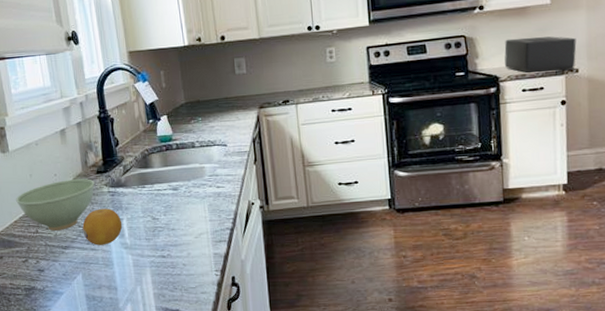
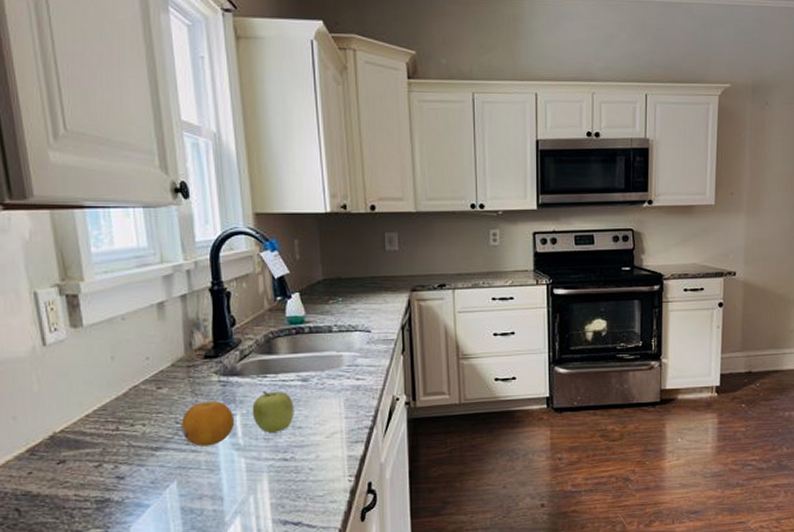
bowl: present [15,179,95,231] -> none [88,364,201,428]
fruit: none [135,199,168,234] -> present [252,391,294,433]
toaster: present [504,36,577,74] -> none [669,236,736,273]

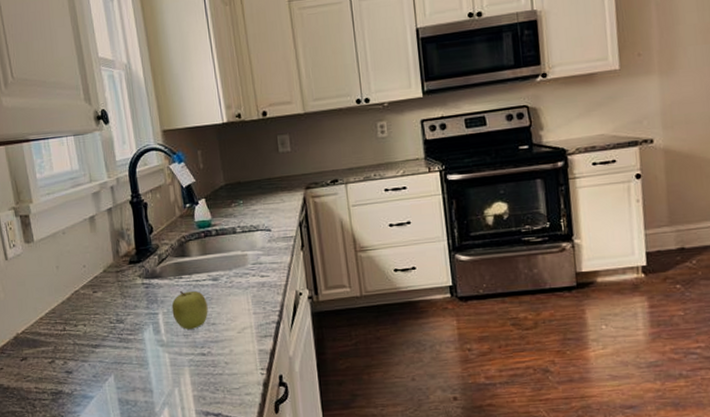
fruit: present [181,401,235,446] -> none [114,302,158,343]

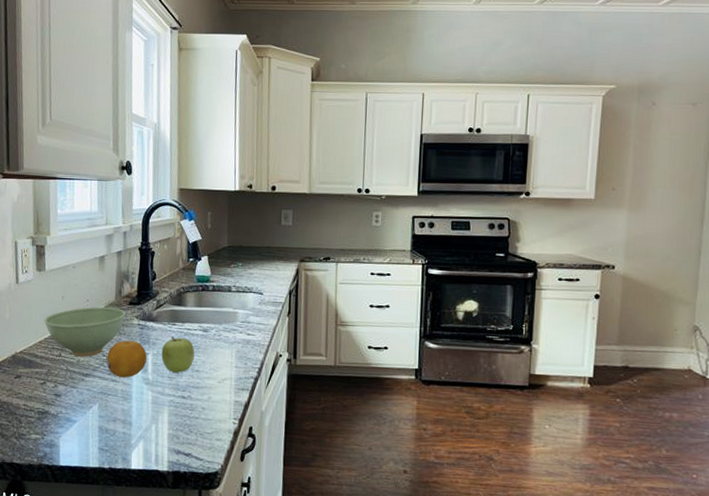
bowl: none [40,269,127,328] -> present [43,306,126,357]
fruit: none [114,302,158,343] -> present [106,340,147,378]

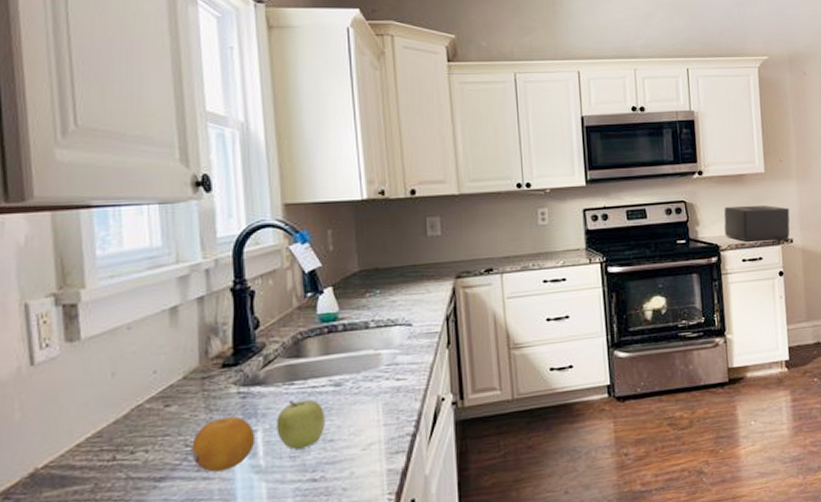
bowl: present [43,306,126,357] -> none [81,375,217,456]
toaster: none [545,227,616,266] -> present [724,205,790,243]

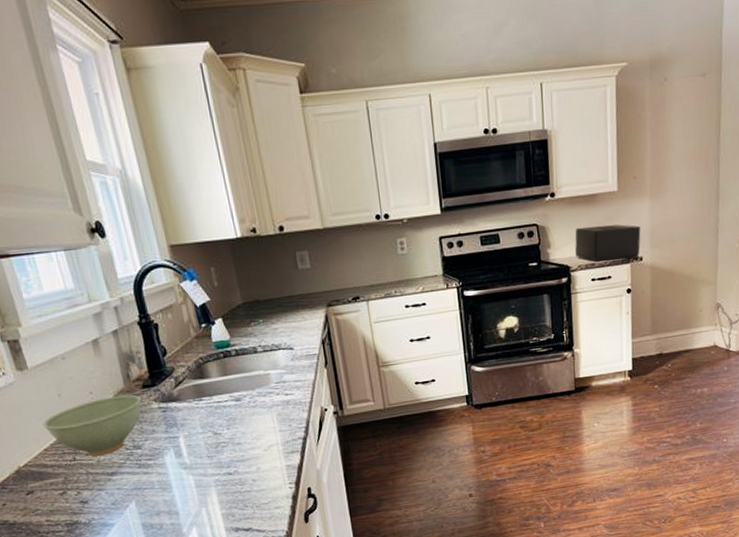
bowl: none [81,375,217,456] -> present [42,394,142,457]
fruit: present [192,416,256,472] -> none [130,426,179,469]
fruit: present [276,400,325,450] -> none [193,412,233,451]

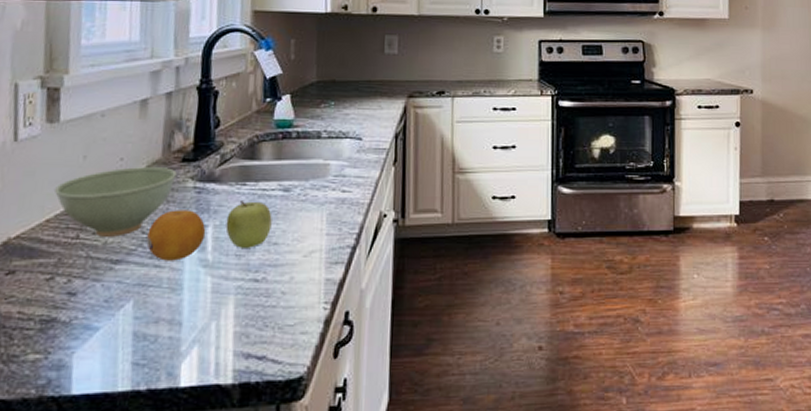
fruit: none [130,426,179,469] -> present [146,210,206,261]
fruit: none [193,412,233,451] -> present [225,201,272,248]
toaster: present [575,224,641,263] -> none [682,50,752,91]

